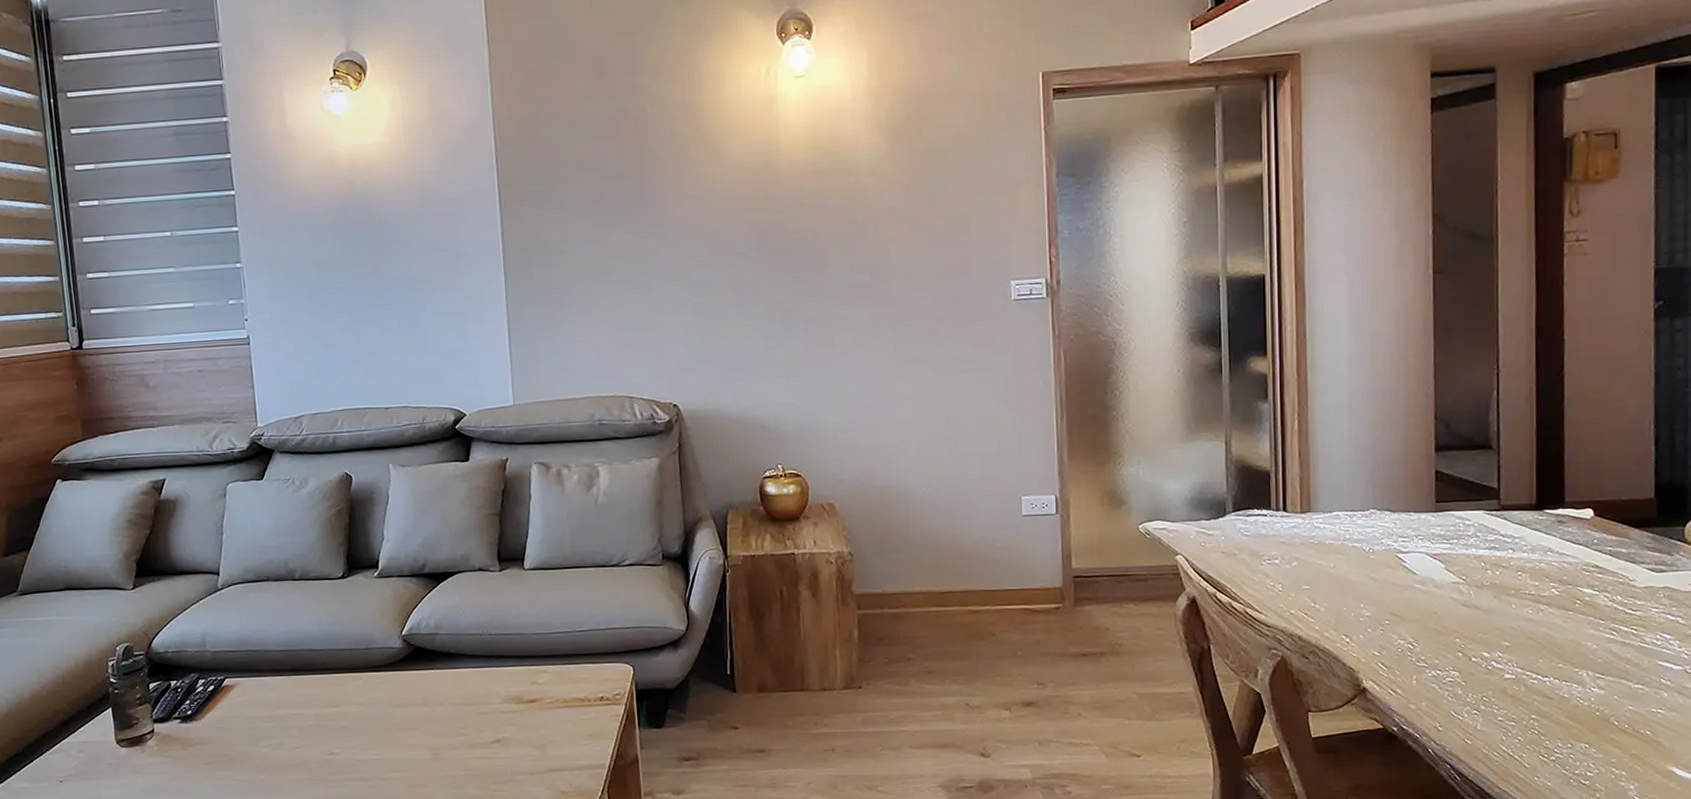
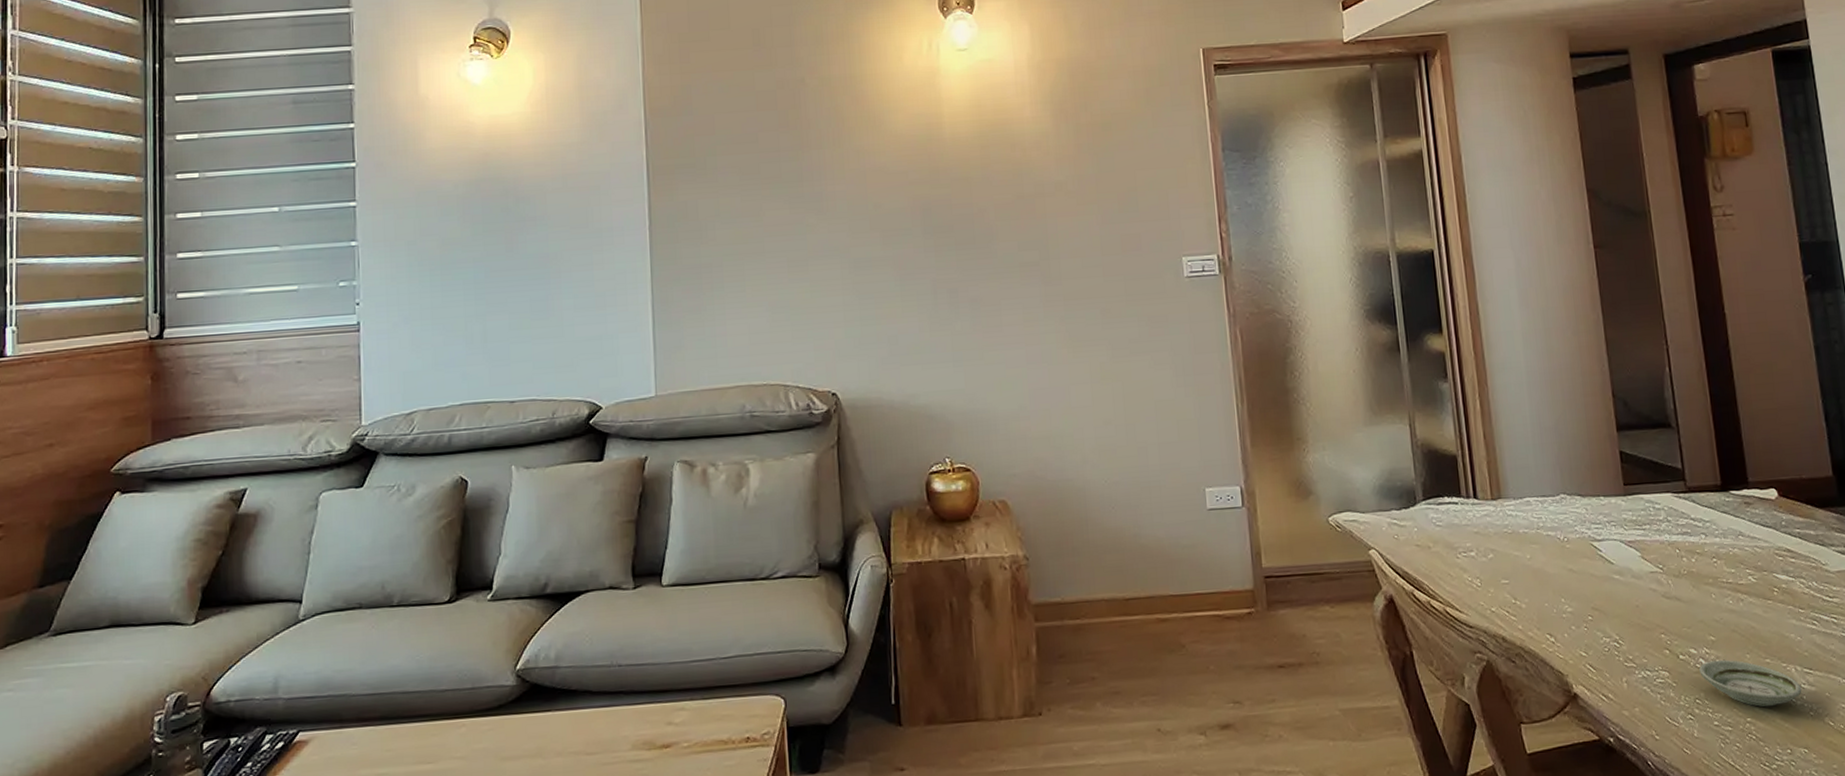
saucer: none [1490,663,1591,707] -> present [1699,659,1802,707]

